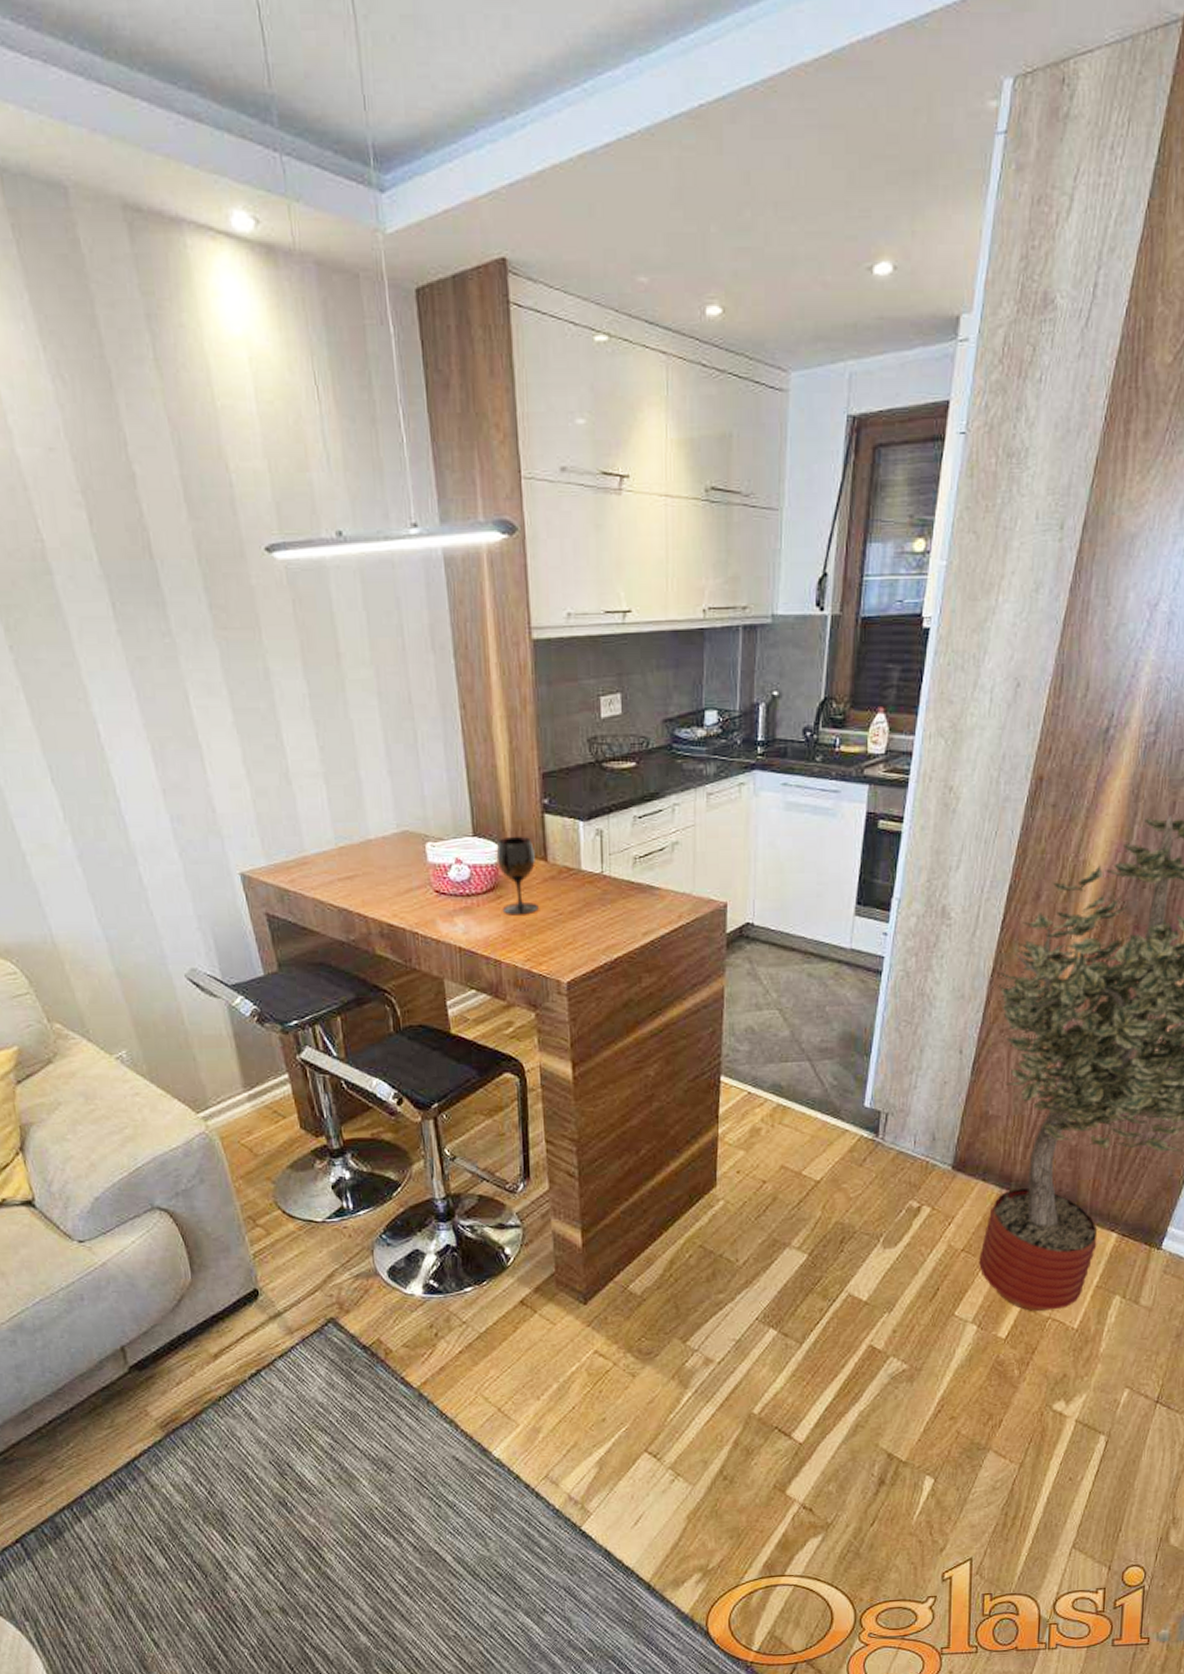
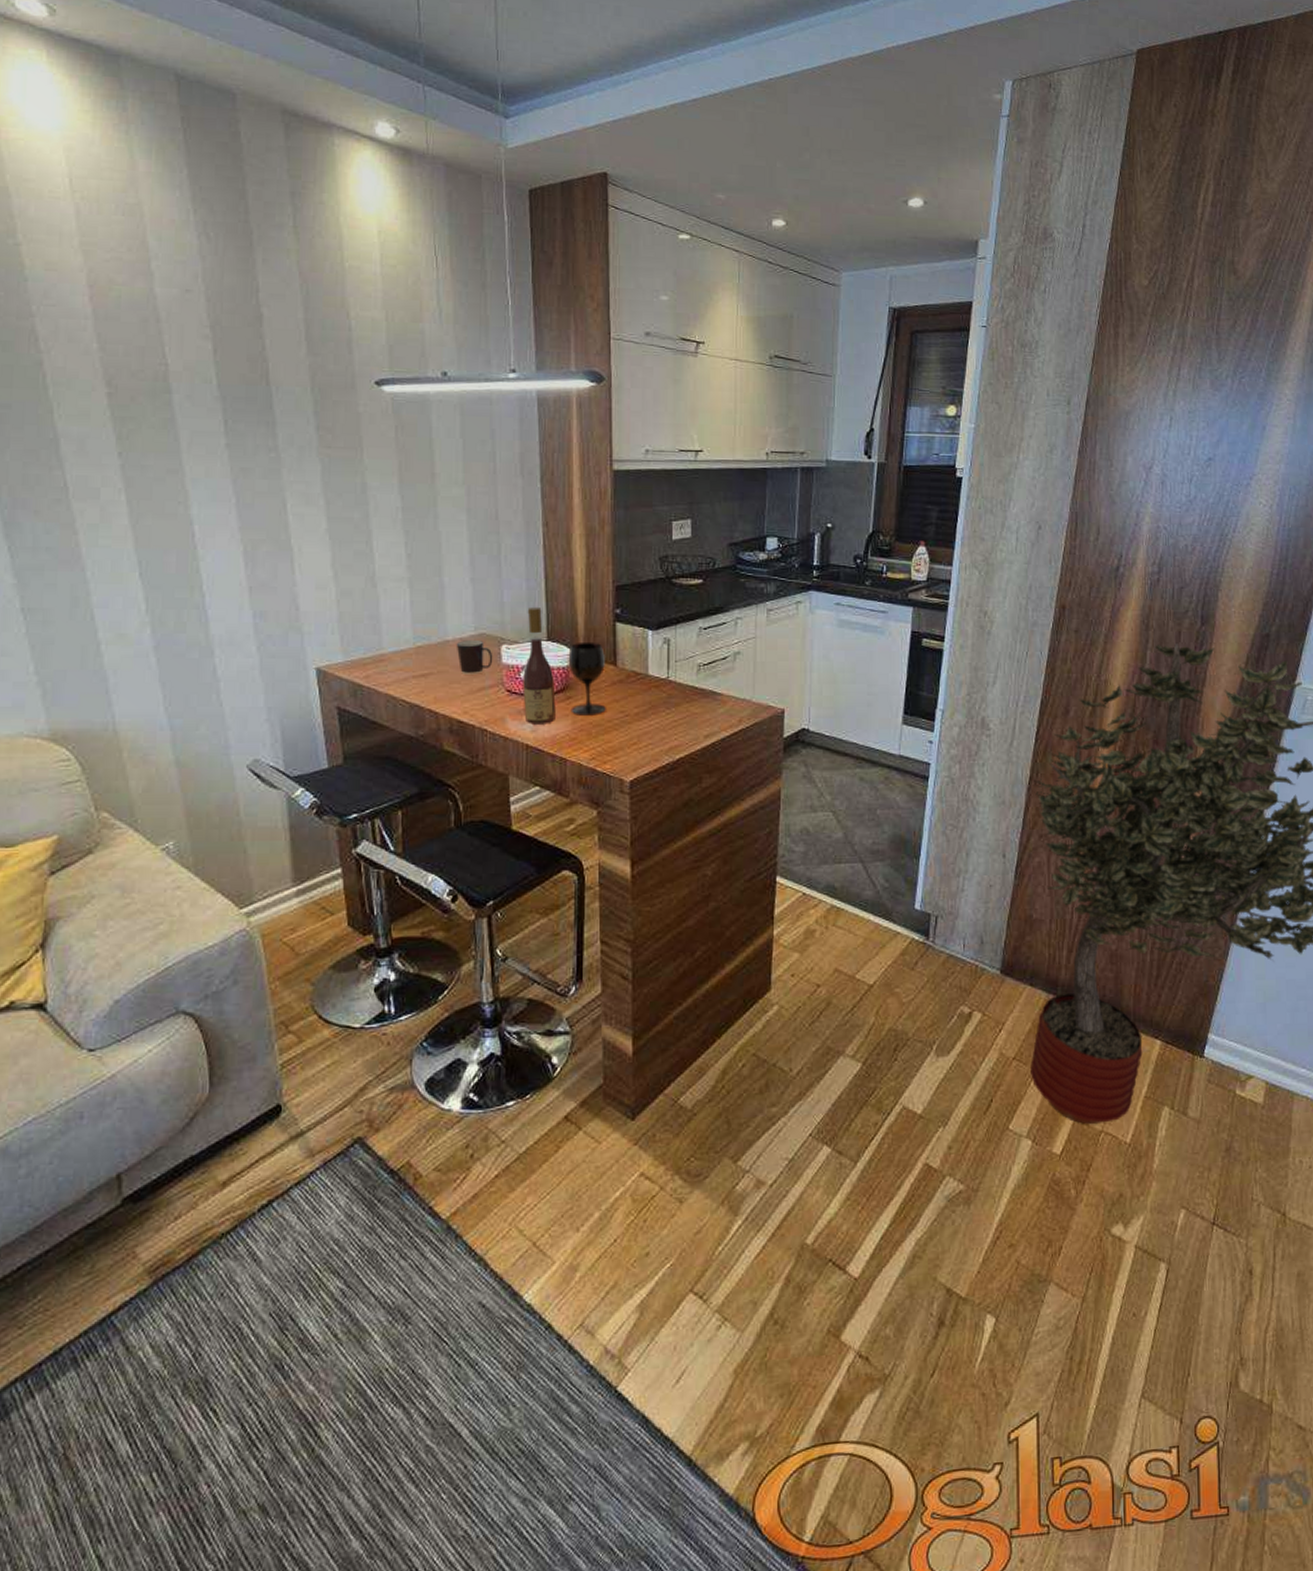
mug: none [379,837,419,877] -> present [456,639,493,676]
wine bottle: none [450,799,489,926] -> present [523,606,557,724]

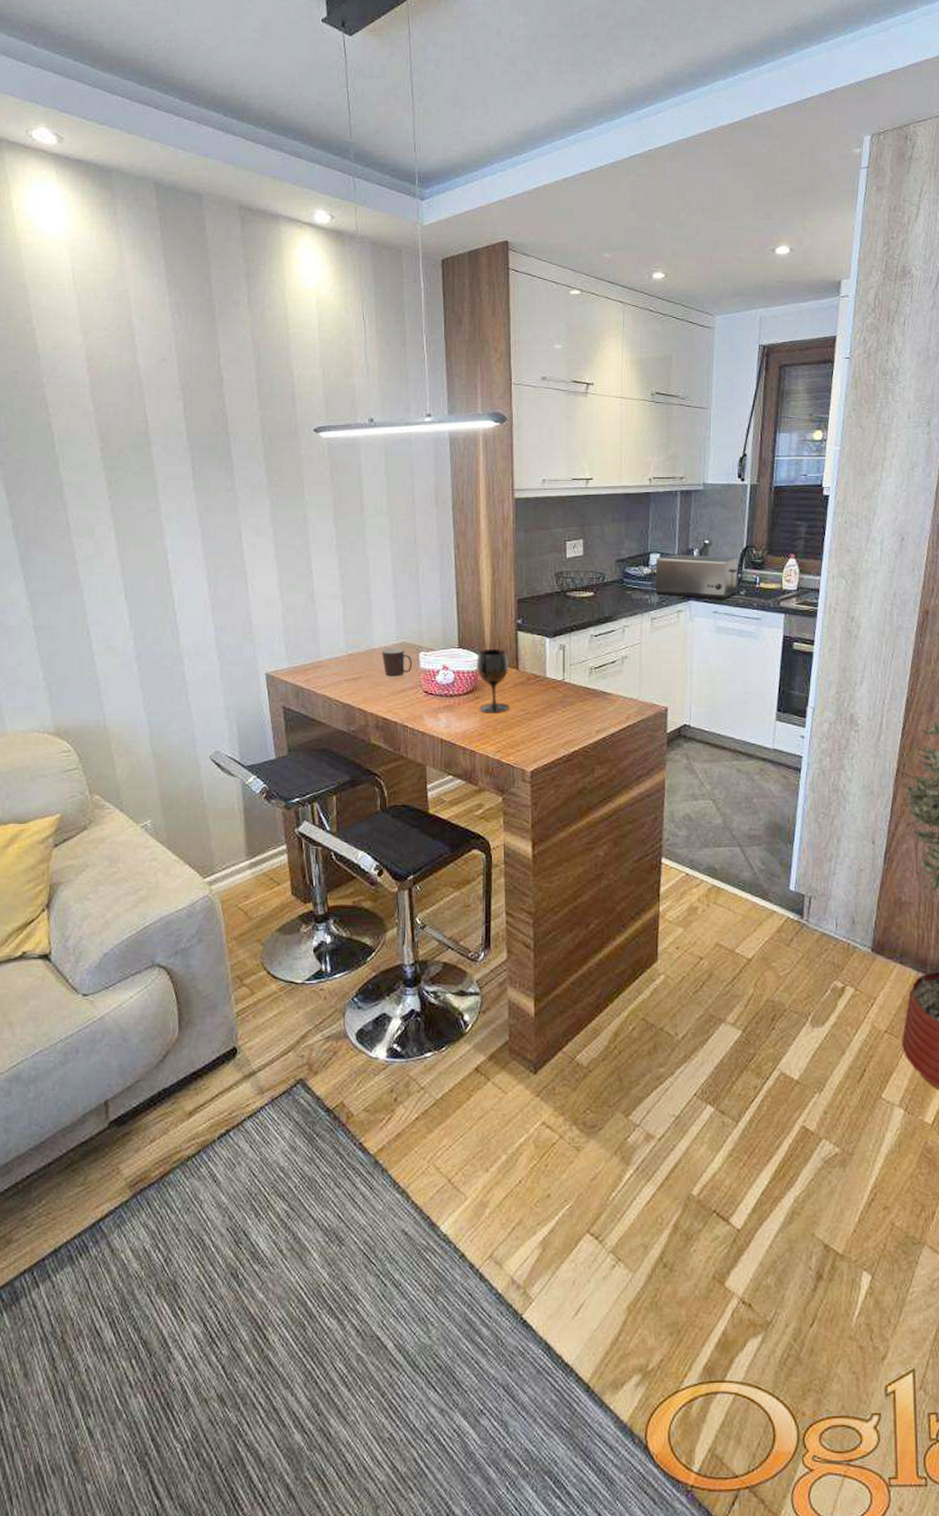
wine bottle: present [523,606,557,724] -> none [438,618,467,721]
toaster: none [772,538,863,590] -> present [655,554,738,600]

